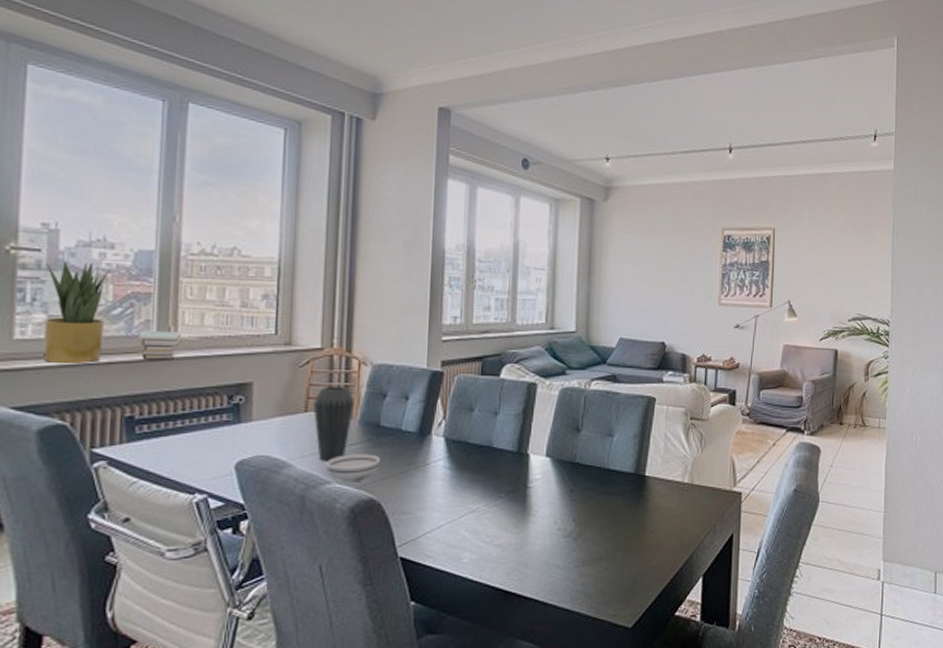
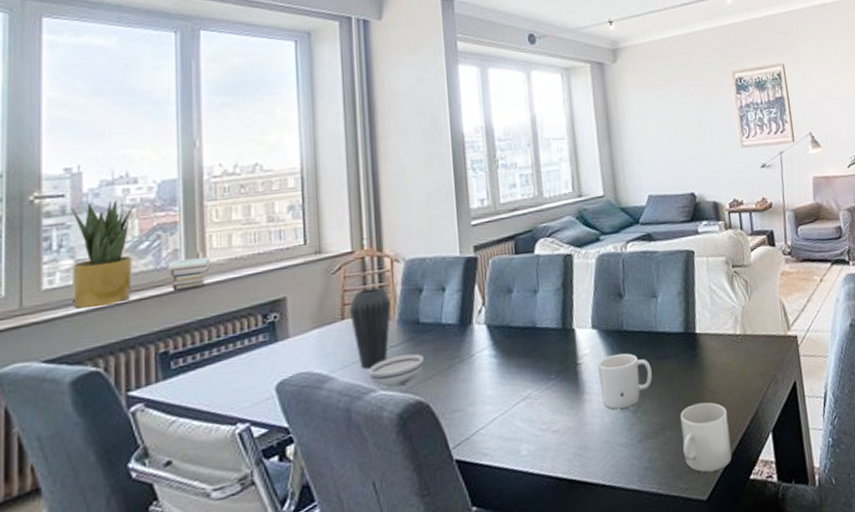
mug: none [546,483,597,534] -> present [598,353,652,410]
mug: none [615,540,663,604] -> present [680,402,732,473]

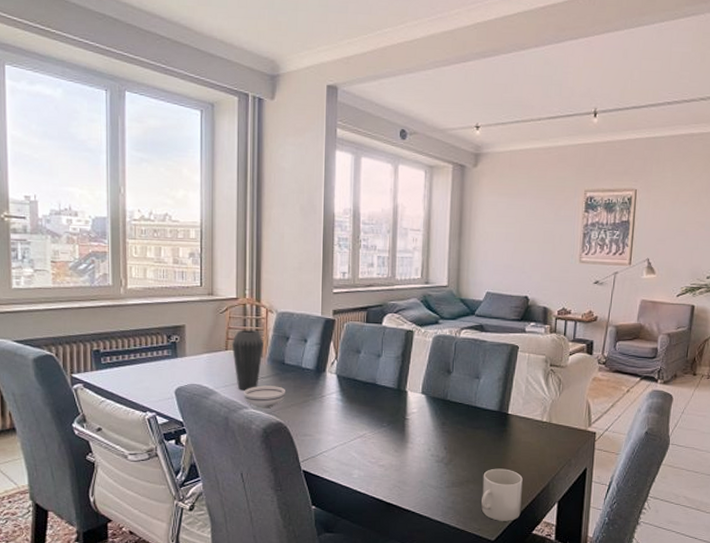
planter: present [69,199,137,309] -> none [29,227,77,308]
books: present [167,256,211,291] -> none [99,282,130,306]
mug: present [598,353,652,410] -> none [421,417,466,460]

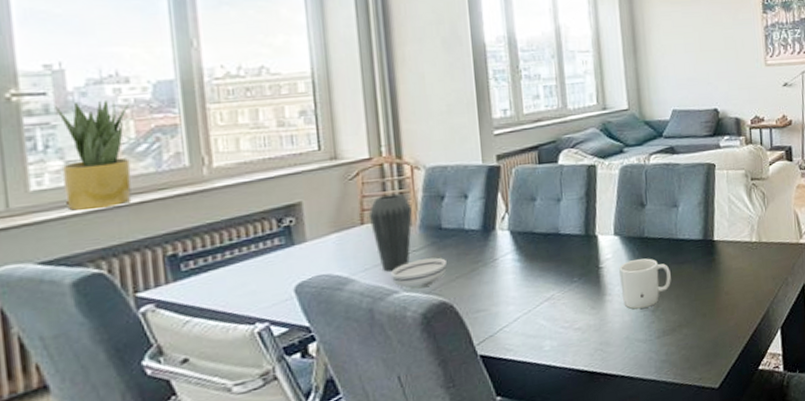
planter: none [29,227,77,308] -> present [53,99,132,211]
mug: none [421,417,466,460] -> present [619,258,671,310]
mug: present [480,468,523,521] -> none [696,302,743,364]

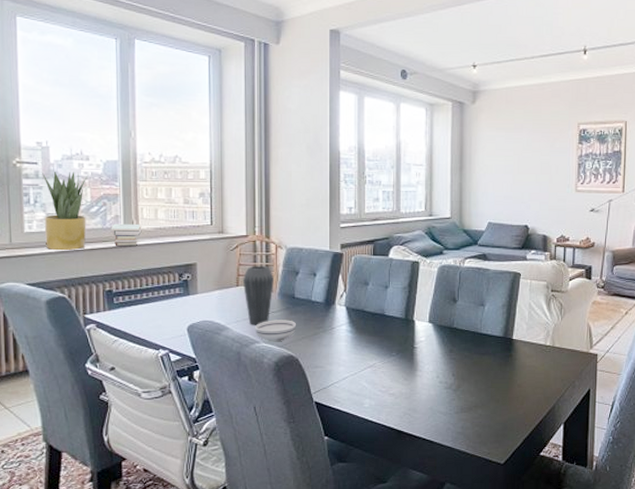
books: none [169,160,218,194] -> present [111,223,142,247]
mug: present [619,258,671,310] -> none [430,344,472,386]

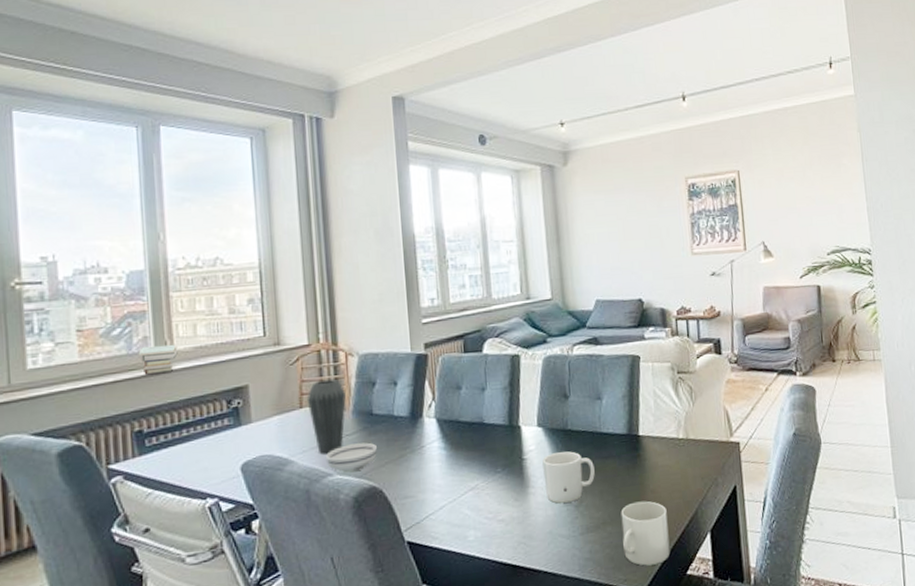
planter: present [41,171,89,250] -> none [47,288,108,388]
mug: none [430,344,472,386] -> present [542,451,595,504]
mug: none [489,392,529,444] -> present [620,500,670,566]

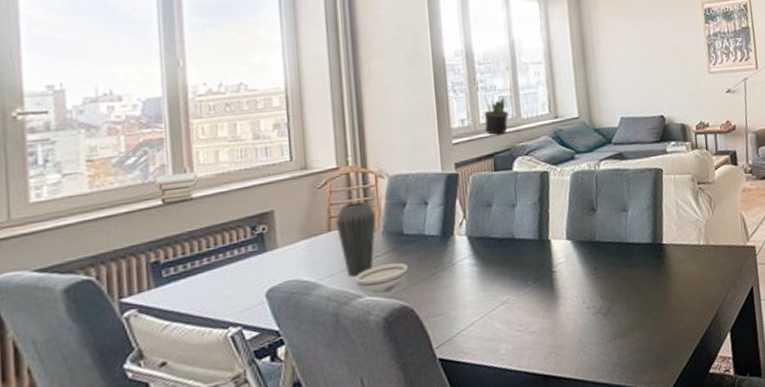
planter: none [454,275,480,315] -> present [484,96,509,135]
mug: present [542,451,595,504] -> none [572,262,622,313]
mug: present [620,500,670,566] -> none [647,305,694,368]

